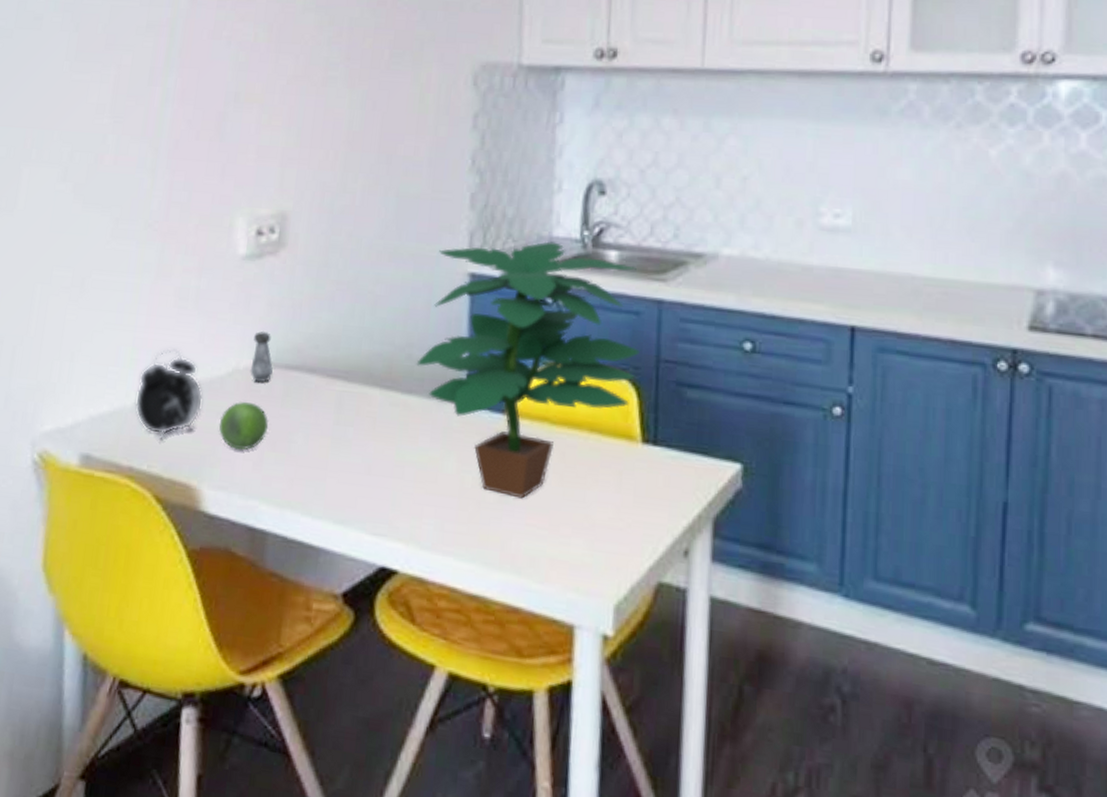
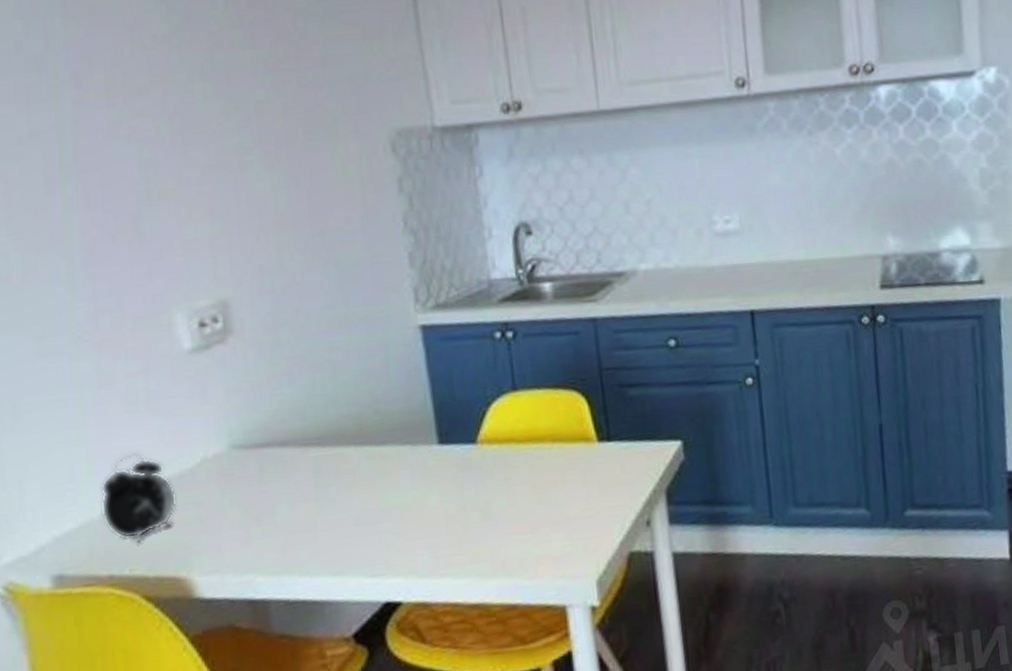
fruit: present [219,401,269,451] -> none [197,486,250,534]
salt shaker: present [250,330,273,383] -> none [217,417,244,467]
potted plant: present [416,241,640,499] -> none [385,284,584,513]

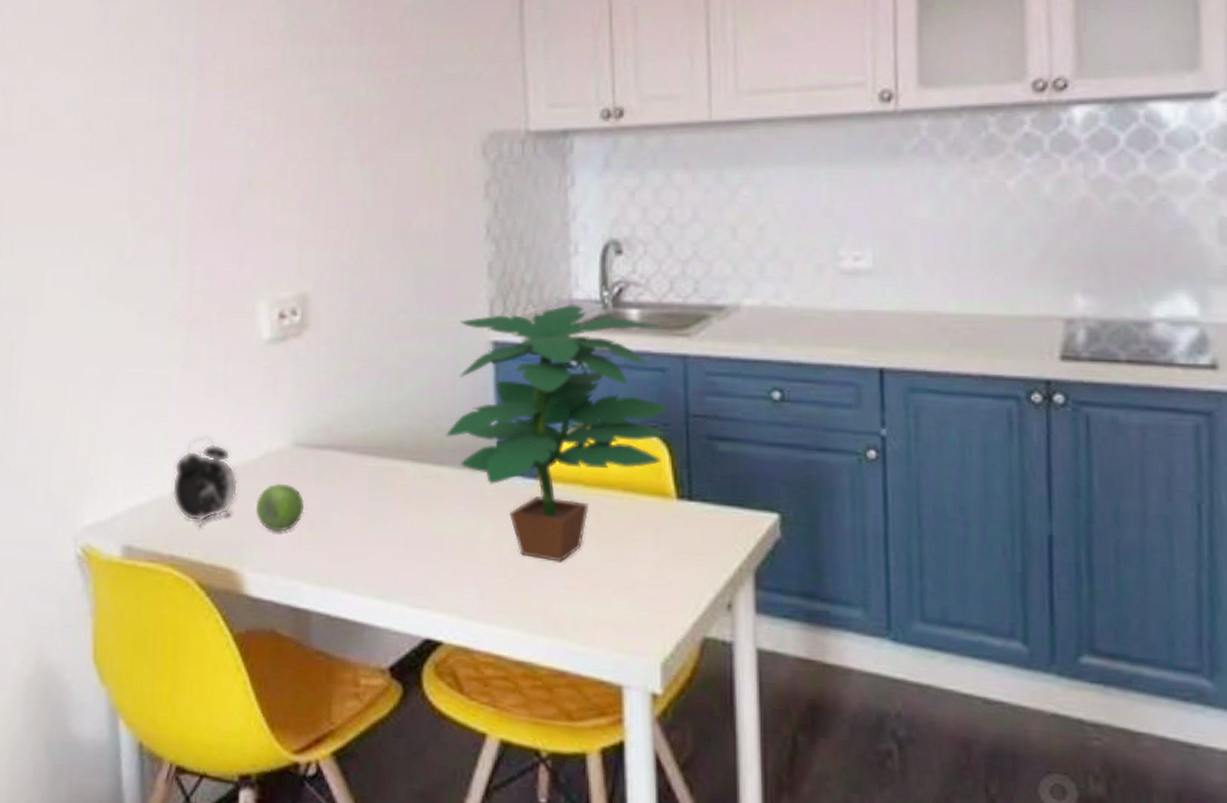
fruit: none [197,486,250,534] -> present [255,483,305,532]
potted plant: none [385,284,584,513] -> present [446,304,668,563]

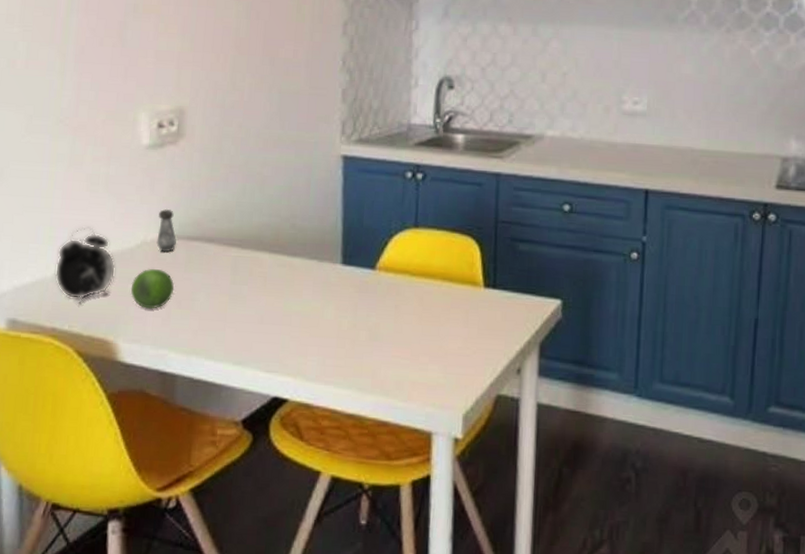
salt shaker: none [282,412,305,464] -> present [156,208,176,253]
potted plant: present [446,304,668,563] -> none [299,128,482,336]

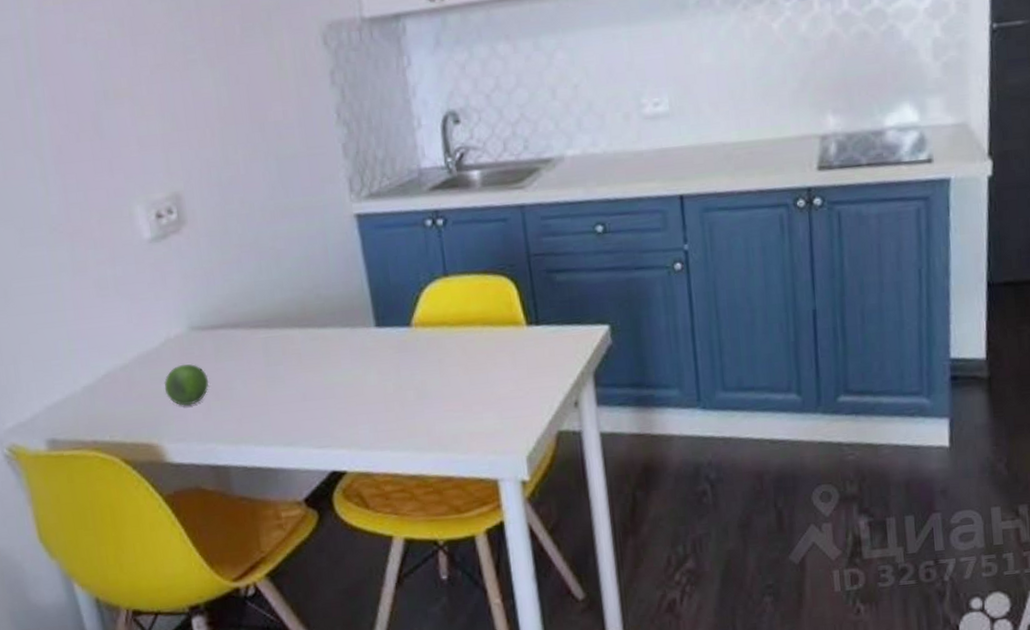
alarm clock: present [54,226,116,304] -> none [81,333,146,413]
salt shaker: present [156,208,176,253] -> none [177,301,201,346]

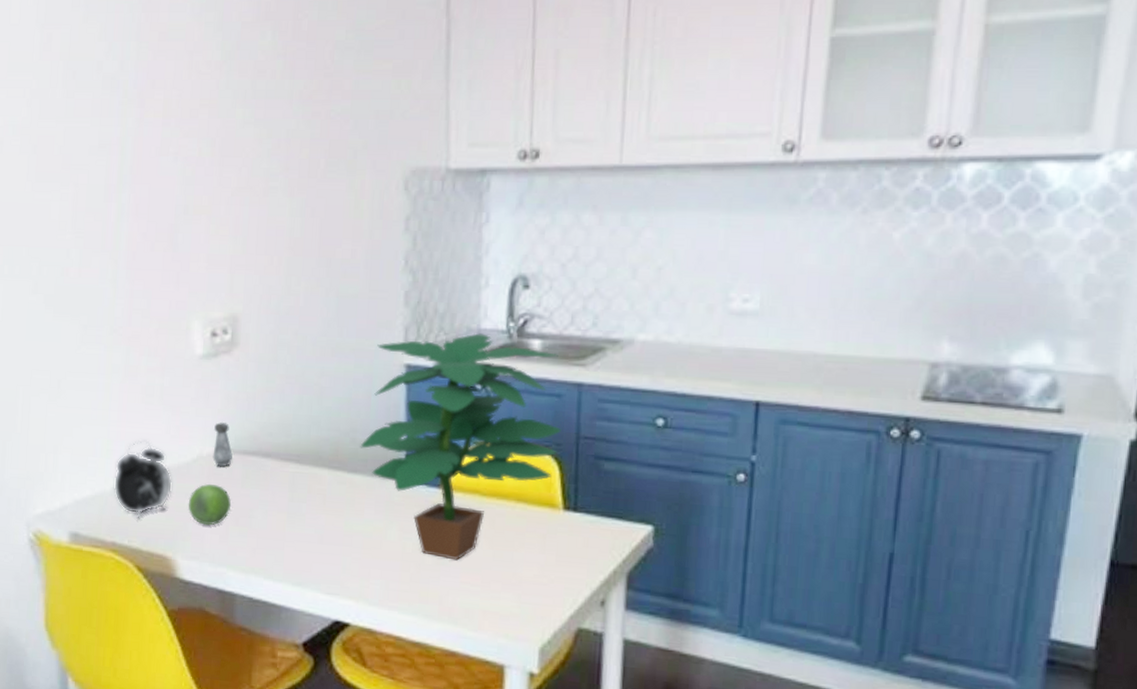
alarm clock: none [81,333,146,413] -> present [113,440,173,519]
salt shaker: none [177,301,201,346] -> present [212,421,233,468]
potted plant: none [325,173,512,392] -> present [360,333,561,561]

